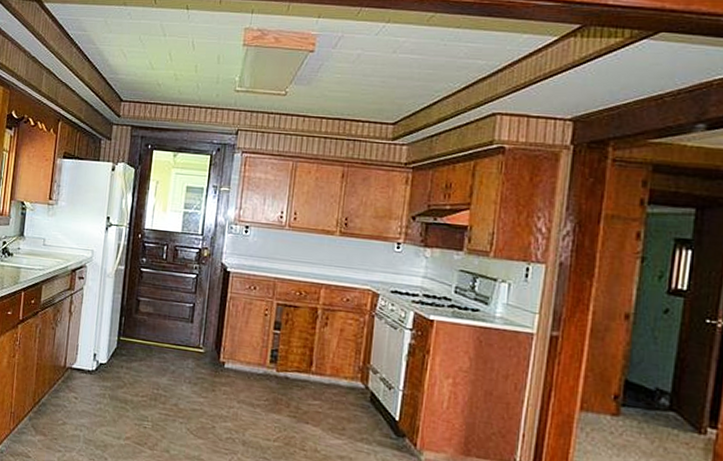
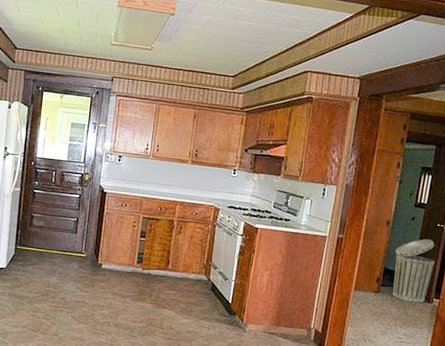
trash can: none [640,340,707,434] -> present [393,239,435,303]

